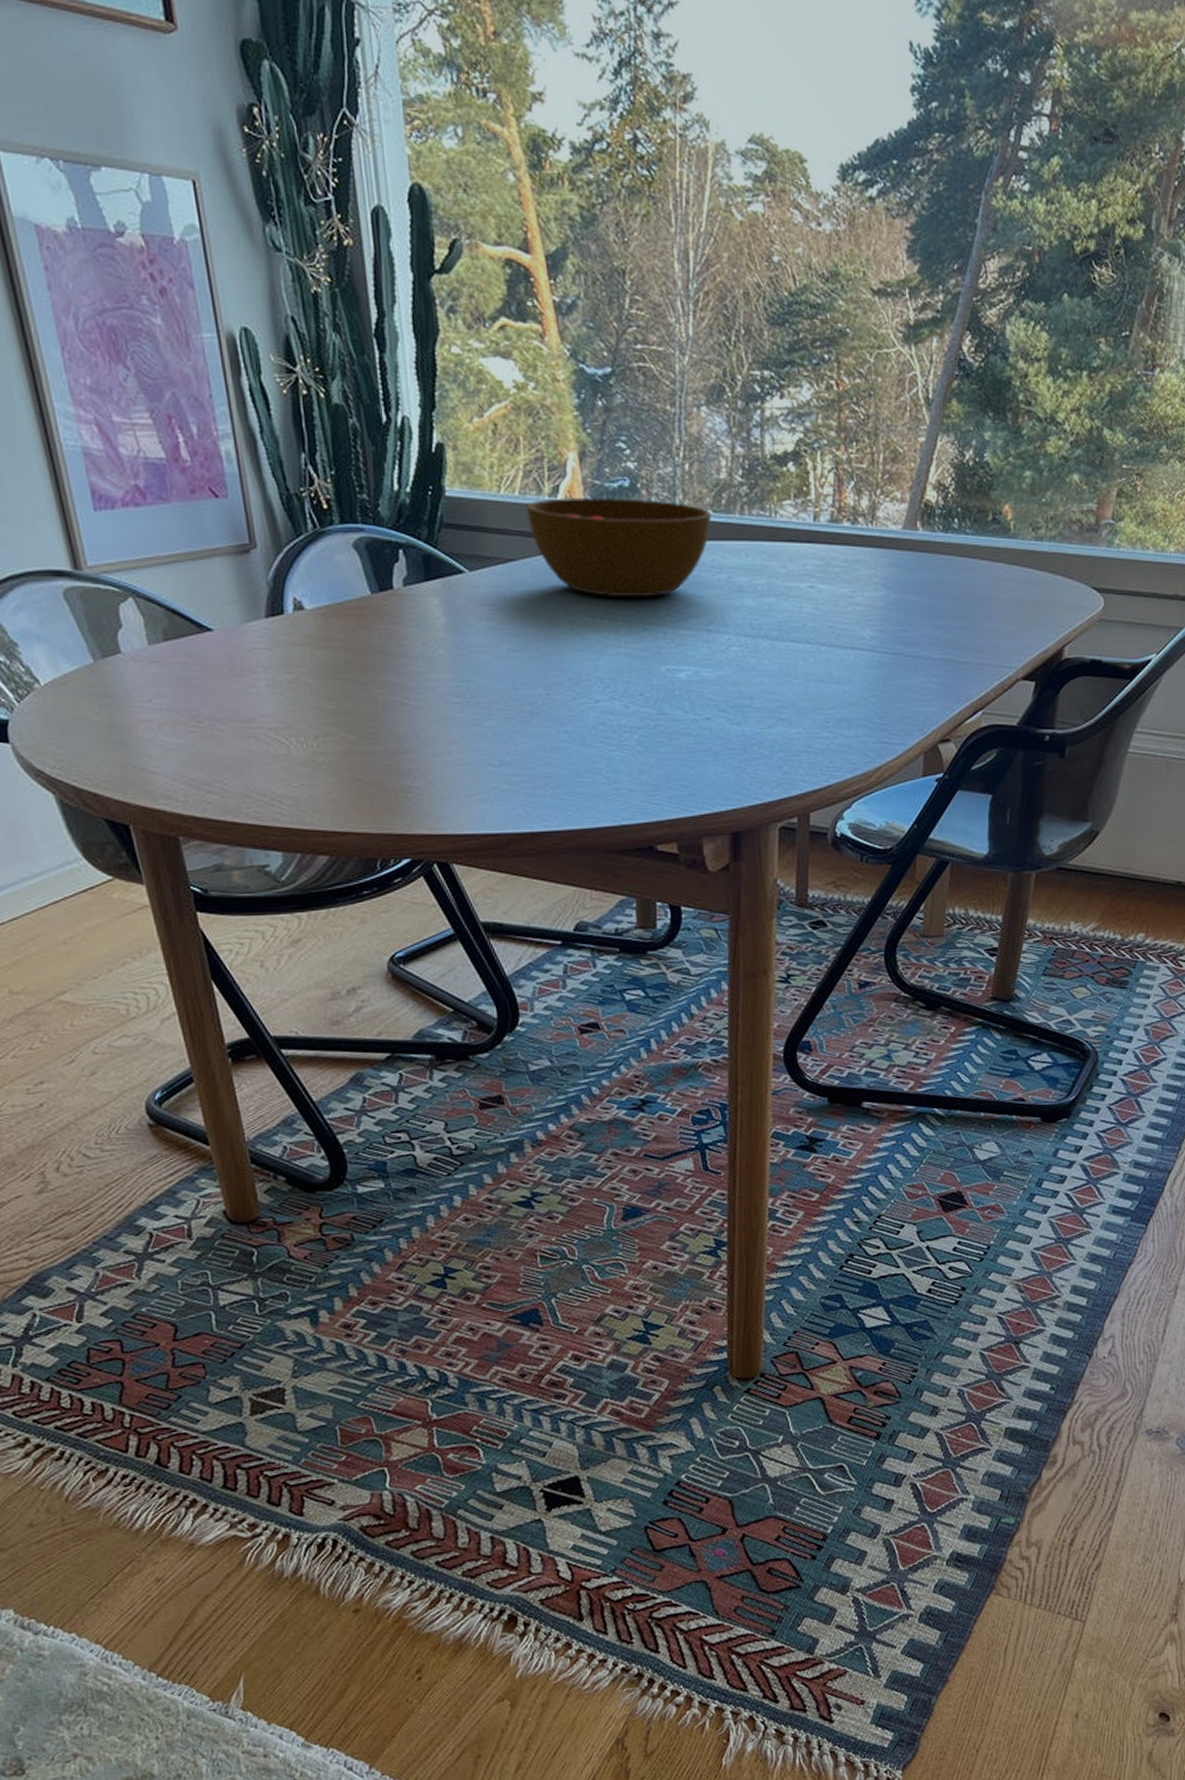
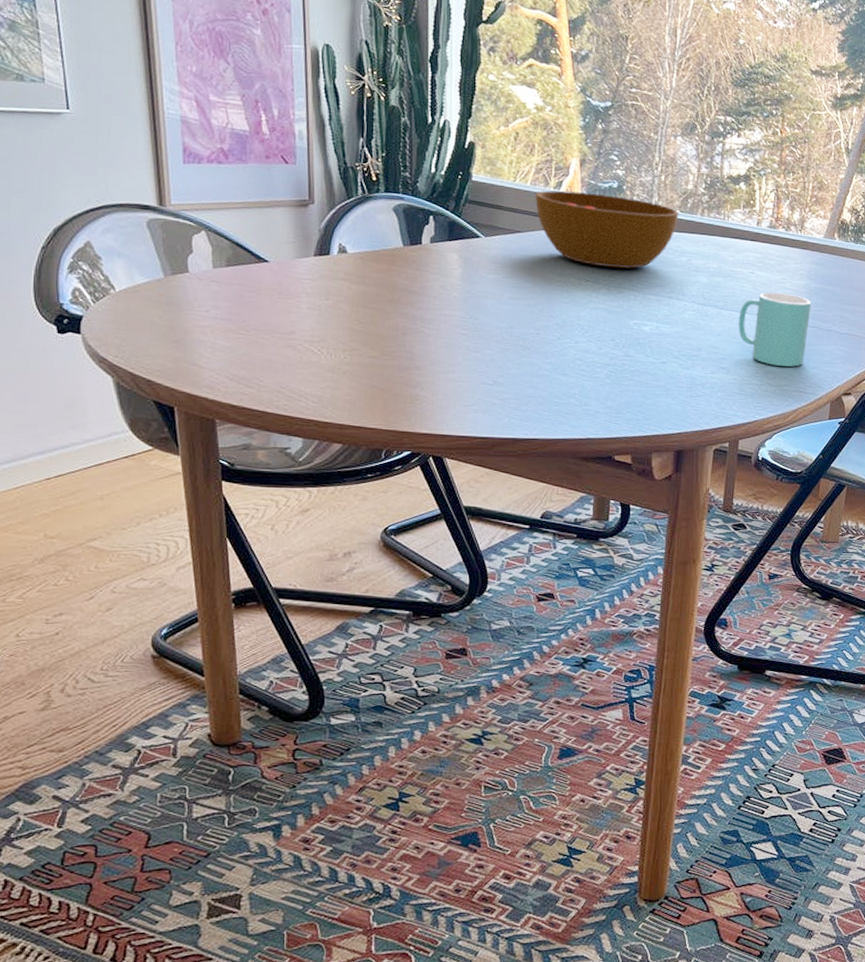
mug: none [798,610,891,711] -> present [738,292,811,367]

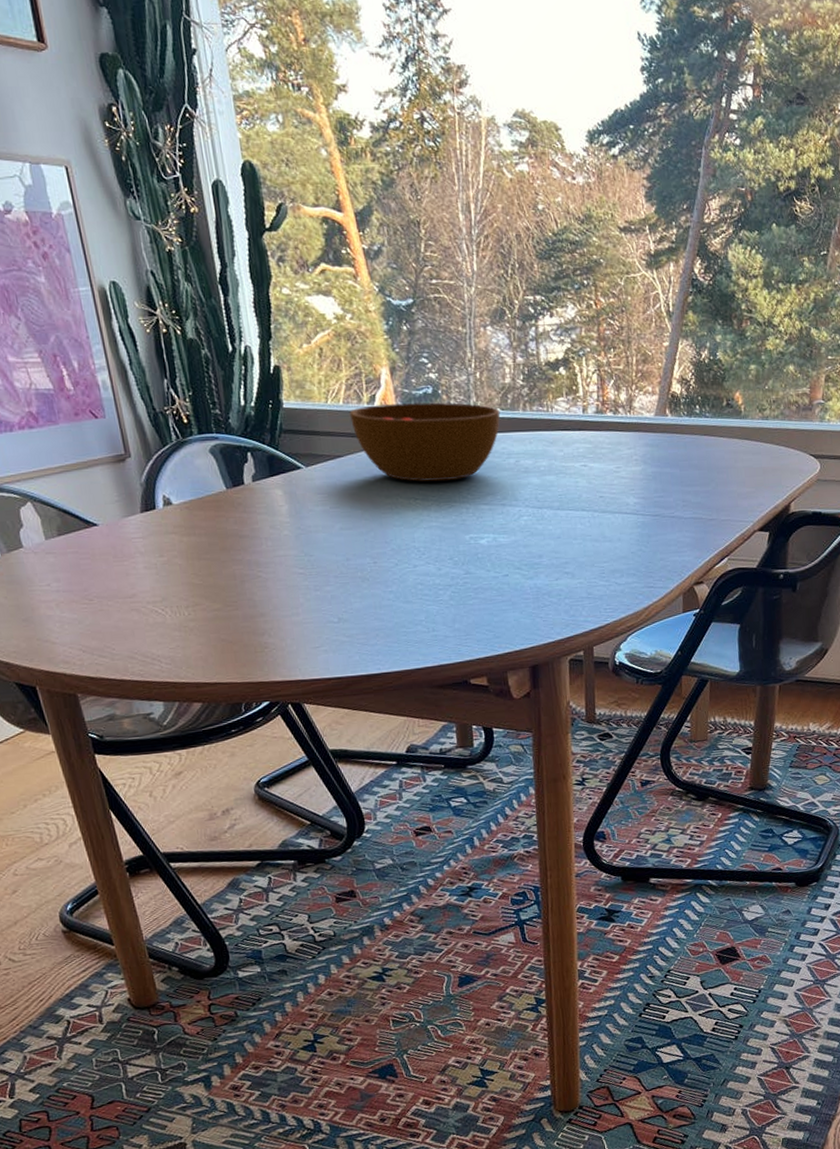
mug: present [738,292,811,367] -> none [576,483,651,563]

